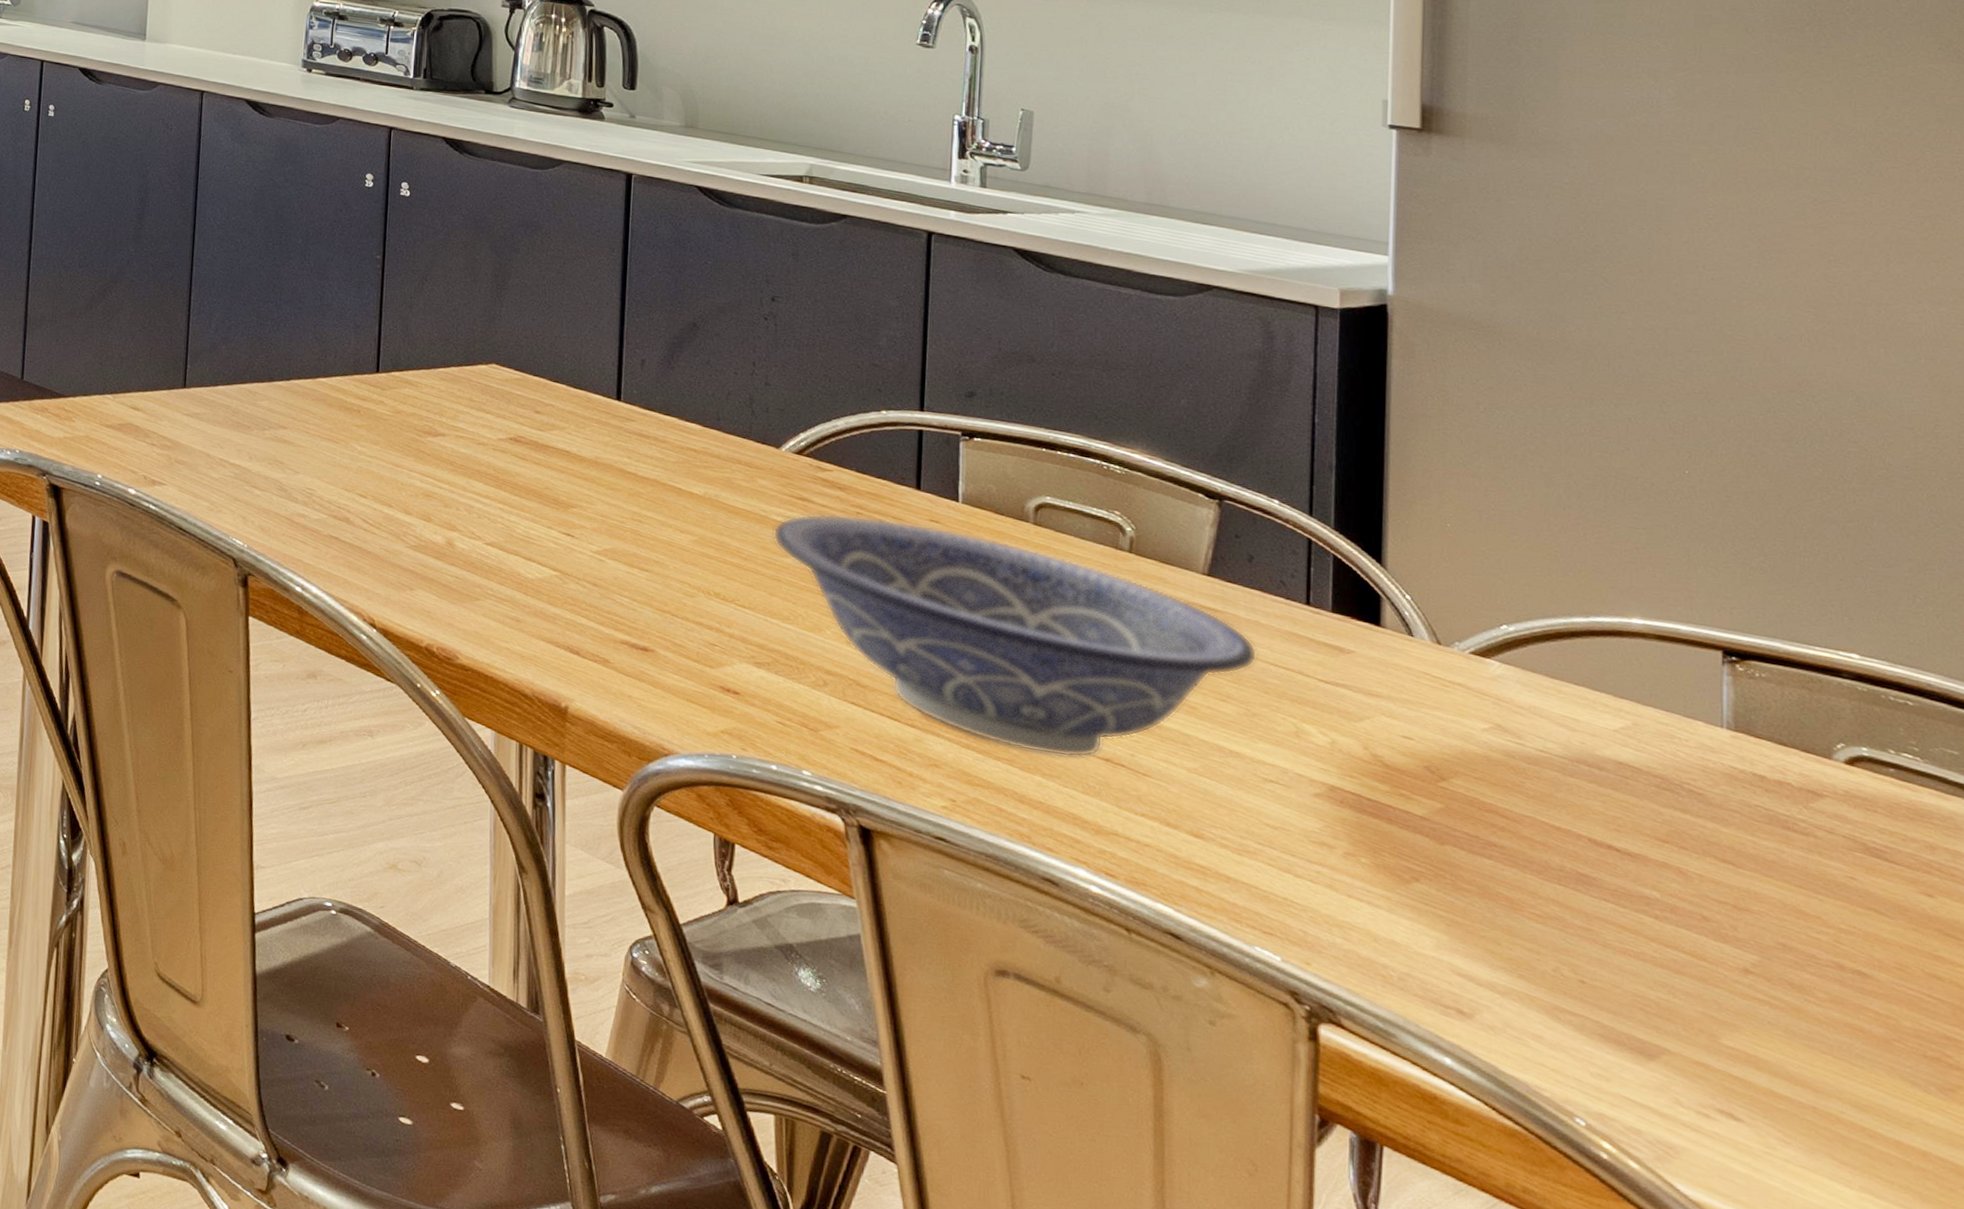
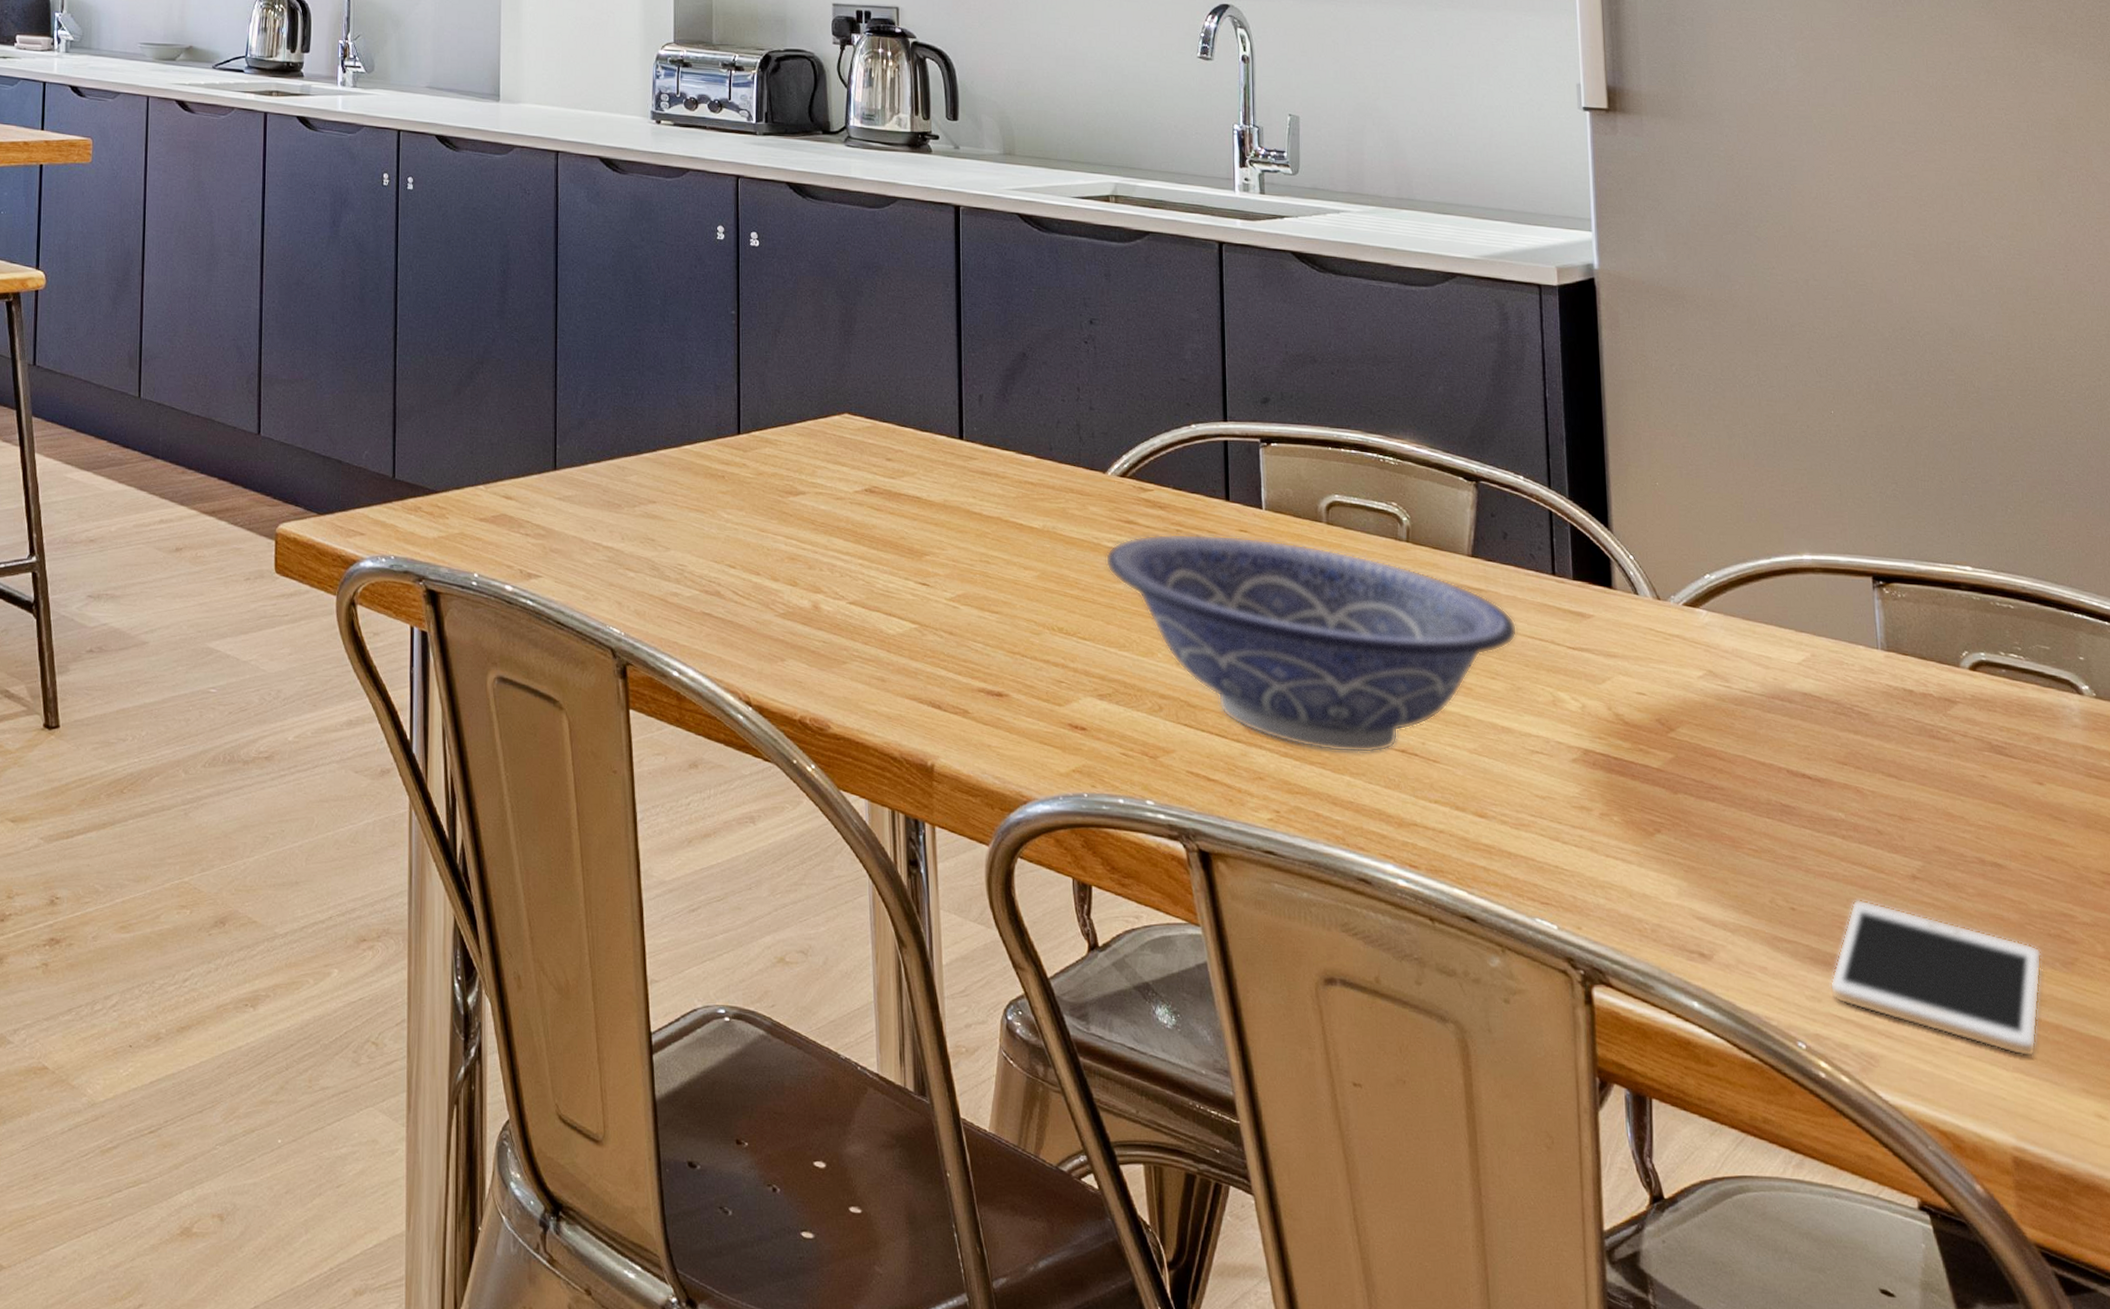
cell phone: none [1622,983,1912,1180] -> present [1829,900,2042,1057]

